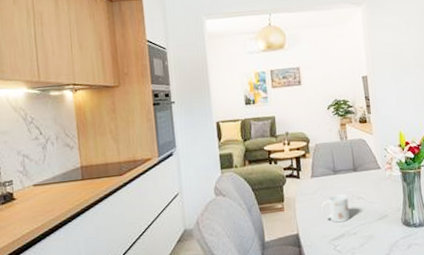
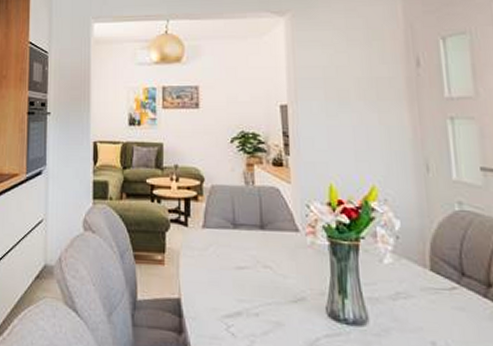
mug: present [320,194,350,224] -> none [212,256,252,297]

